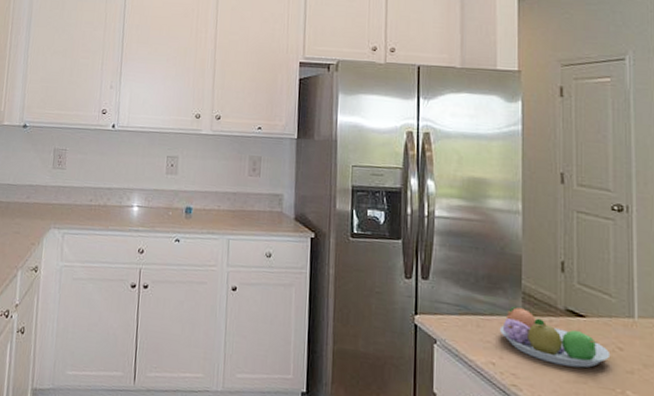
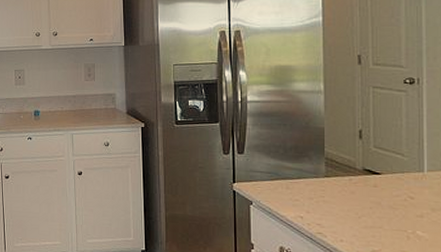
fruit bowl: present [499,306,611,368] -> none [306,169,403,216]

